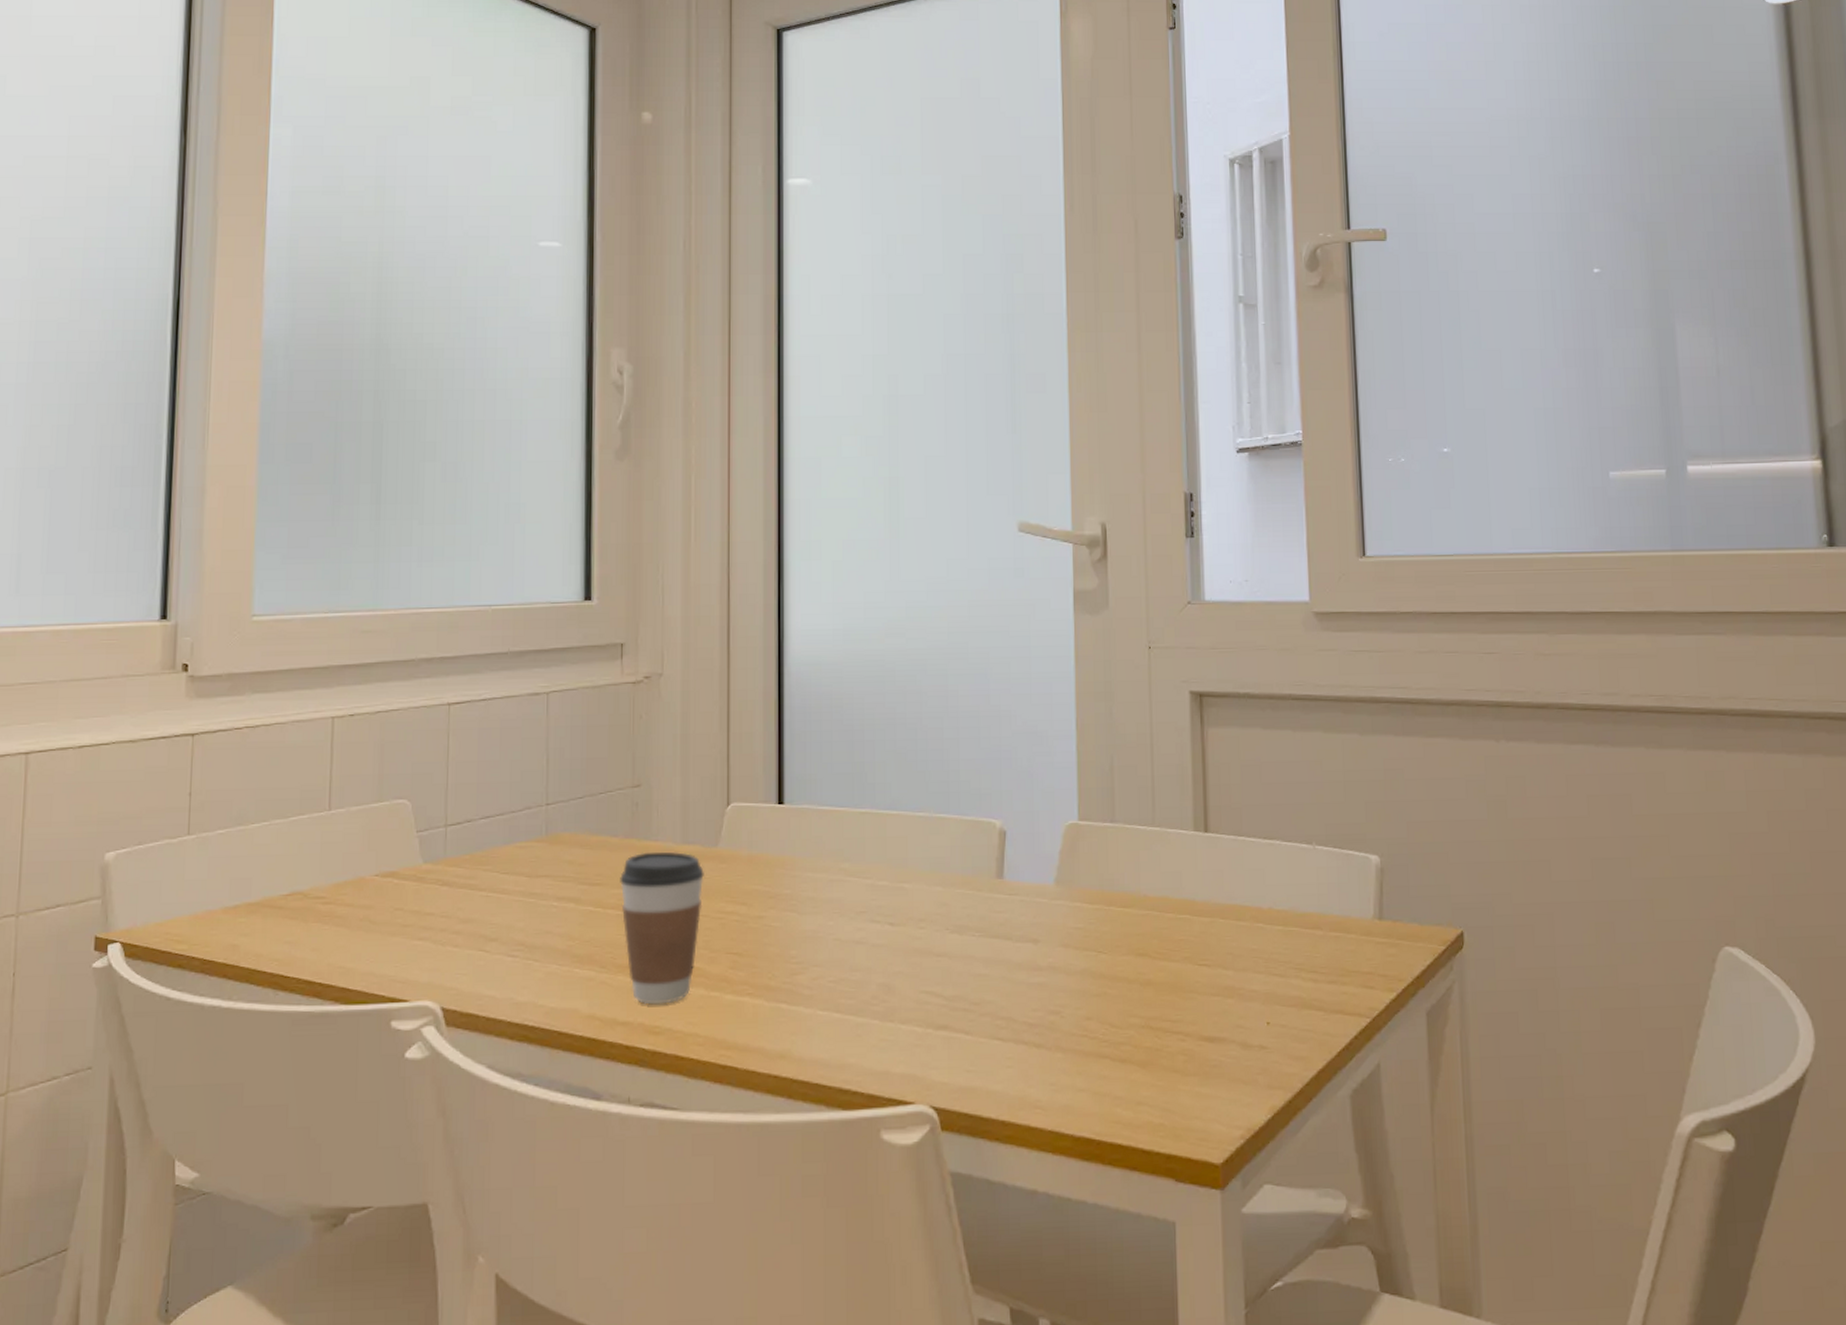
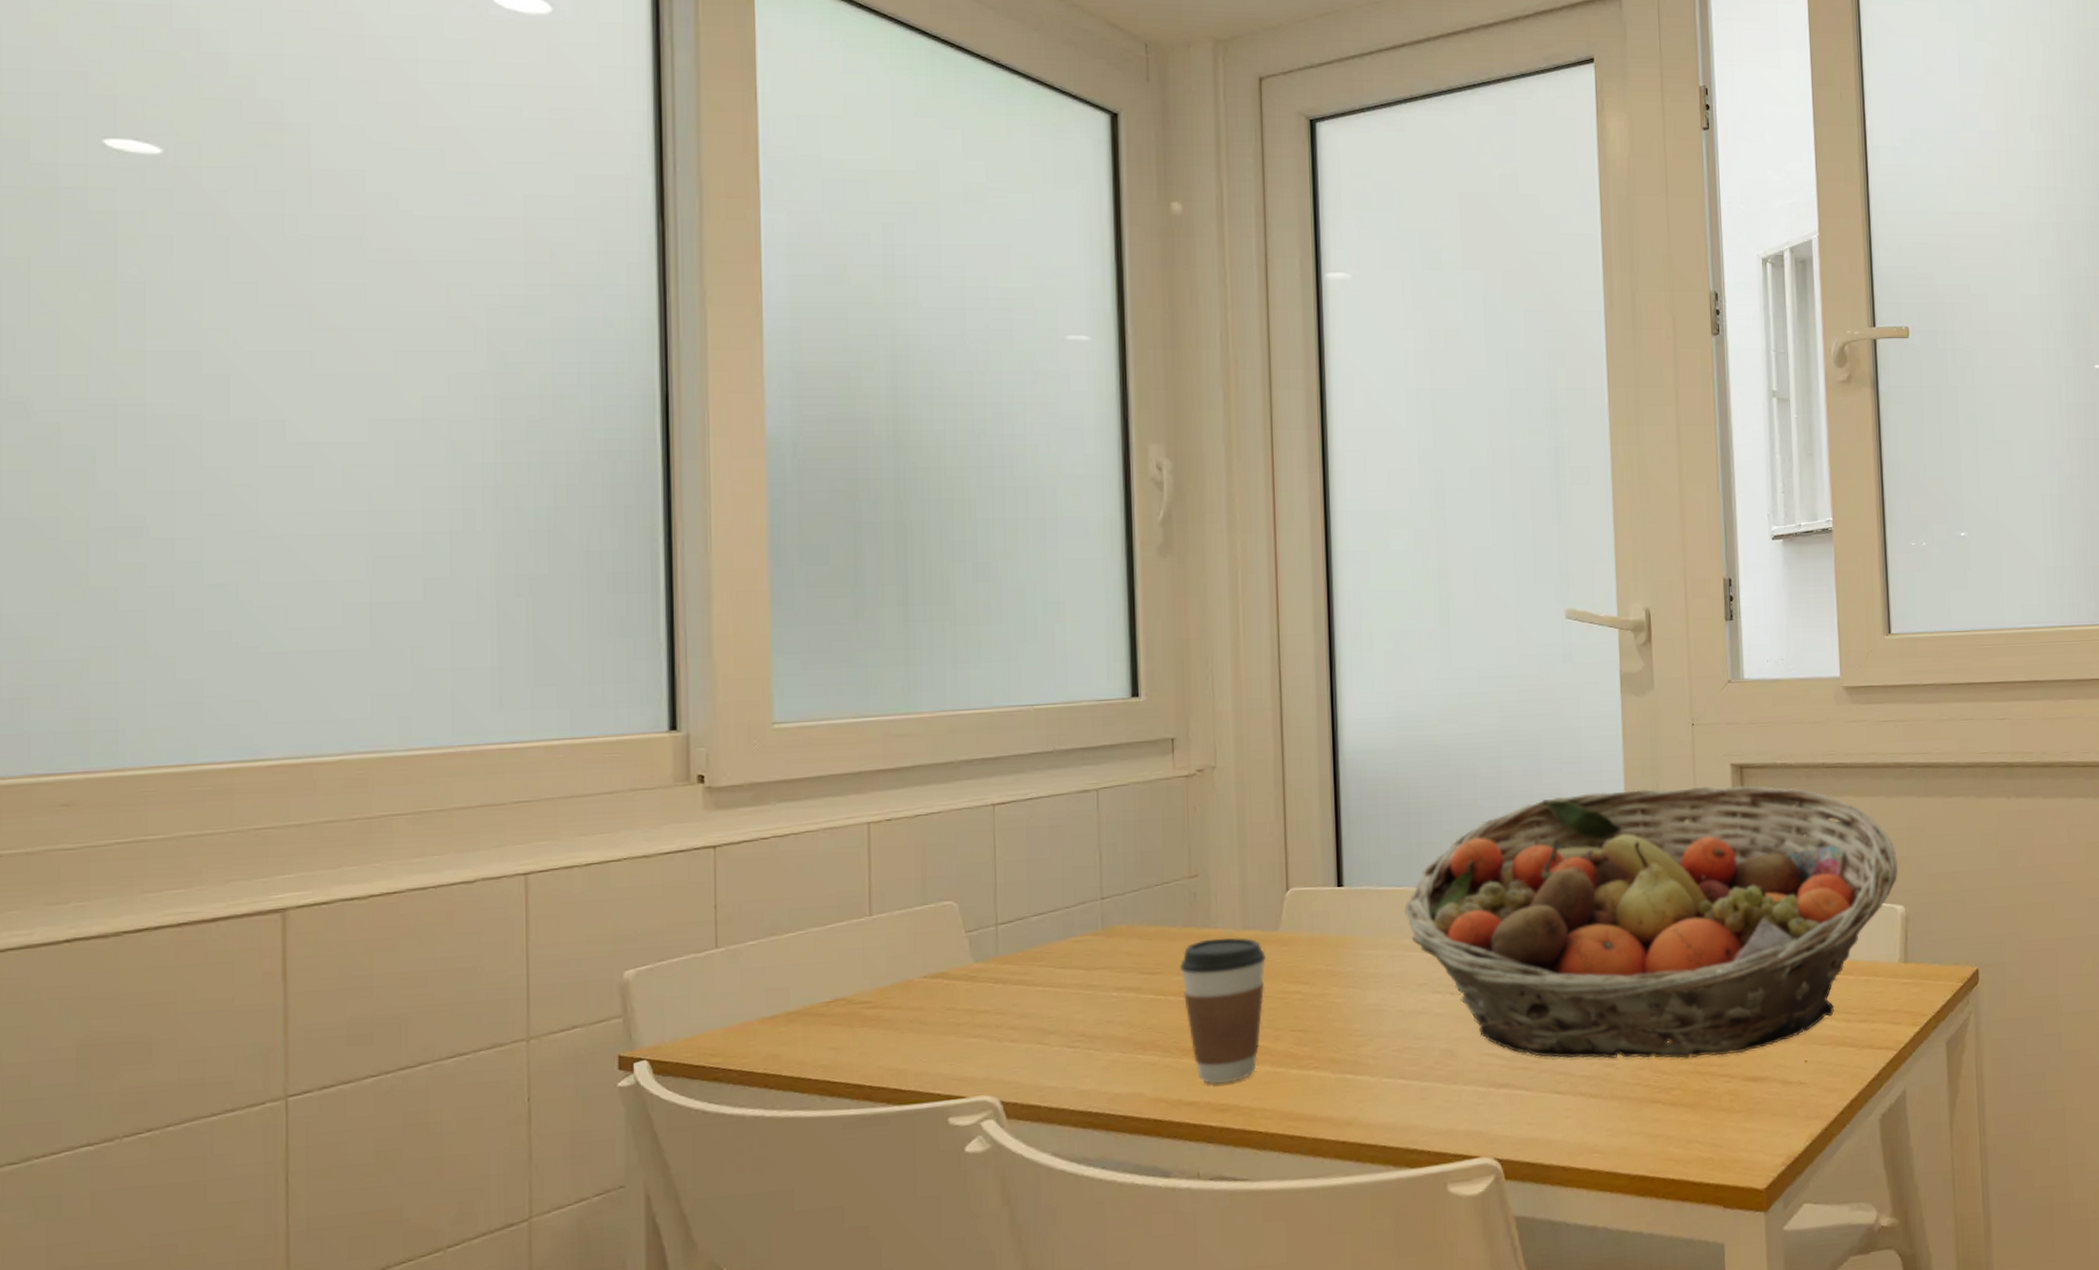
fruit basket: none [845,714,1373,1011] -> present [1404,785,1898,1059]

